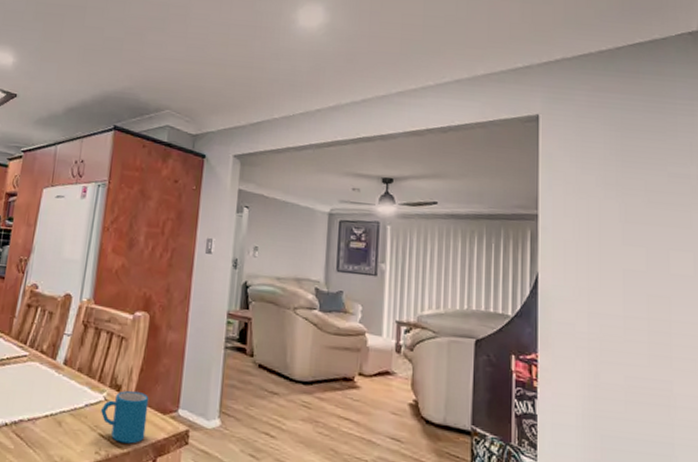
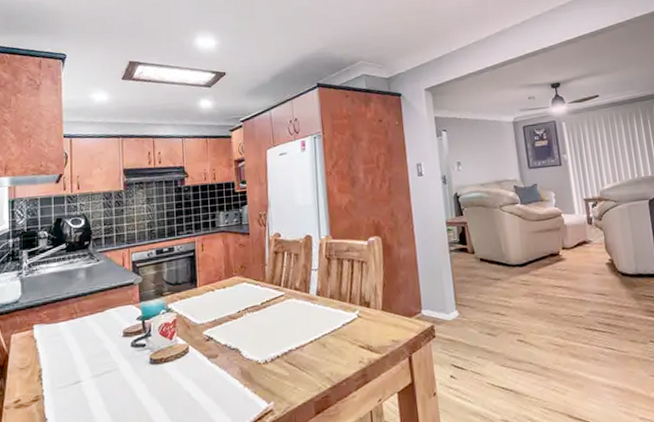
mug: present [101,390,149,444] -> none [357,303,398,349]

